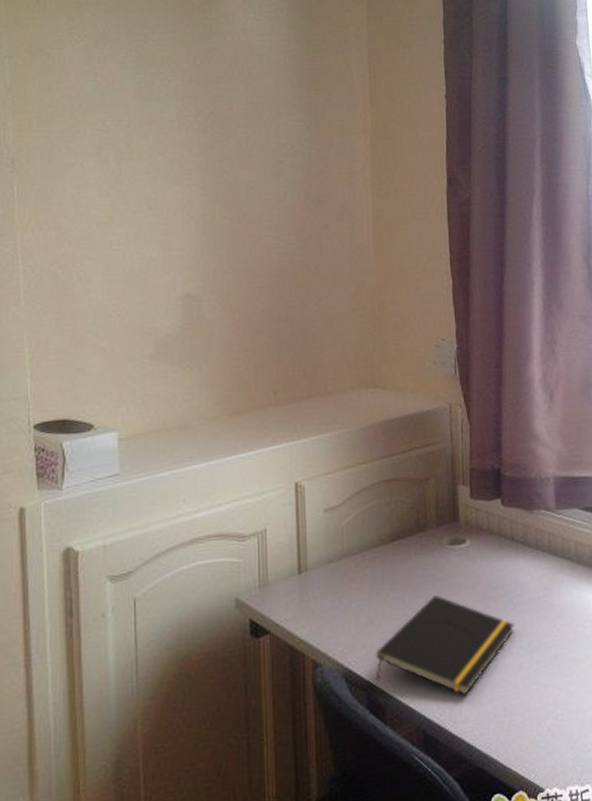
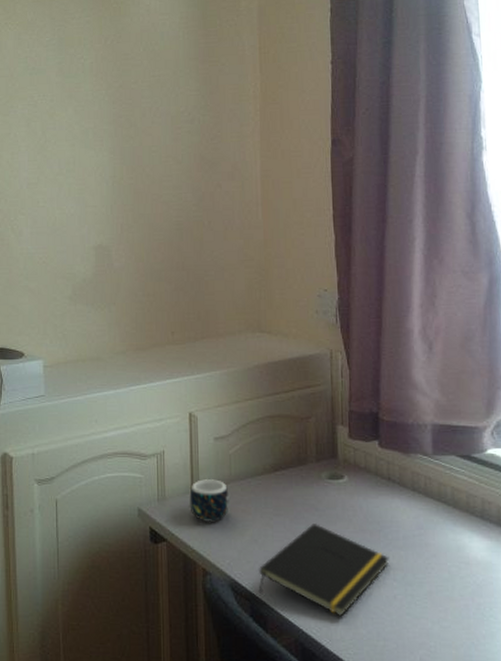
mug: none [296,556,342,606] -> present [189,479,230,522]

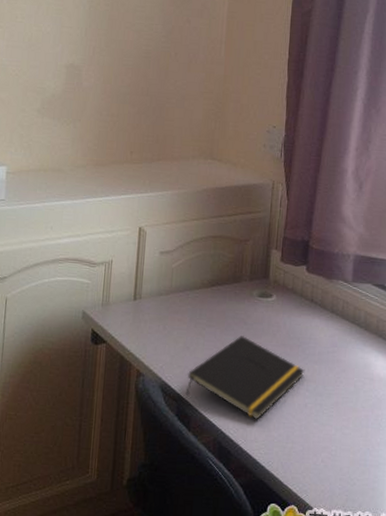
mug: present [189,479,230,522] -> none [131,289,168,328]

